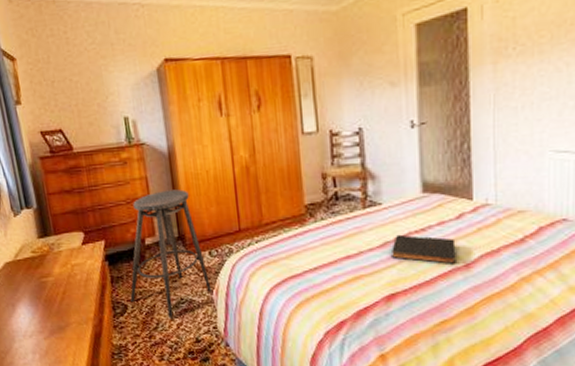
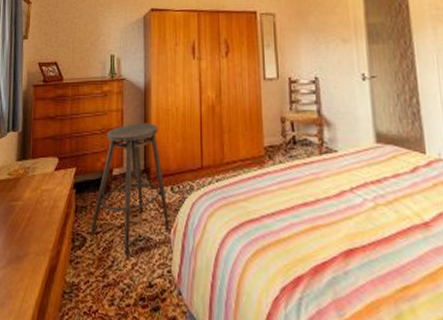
book: present [392,234,456,264] -> none [348,184,414,221]

